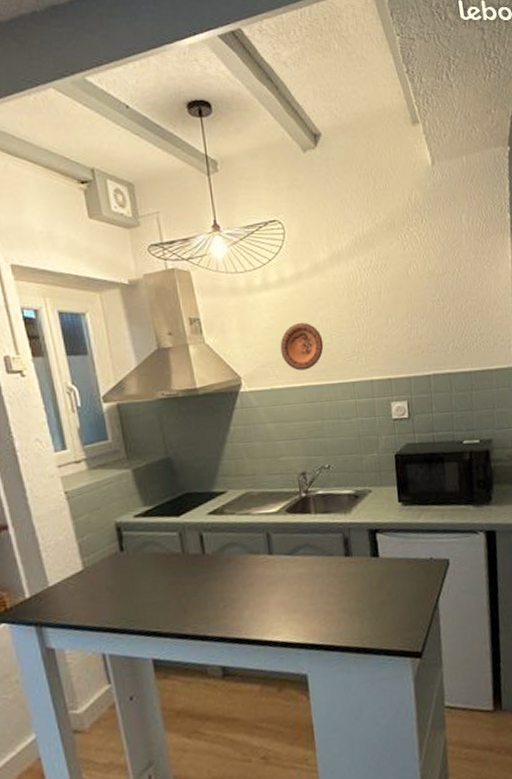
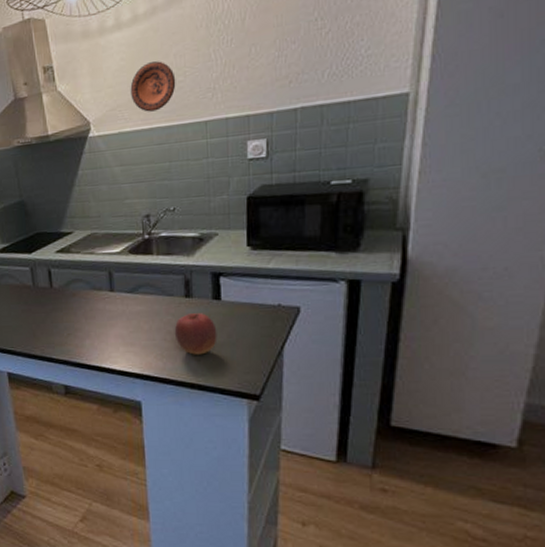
apple: none [336,571,379,617] -> present [174,313,217,355]

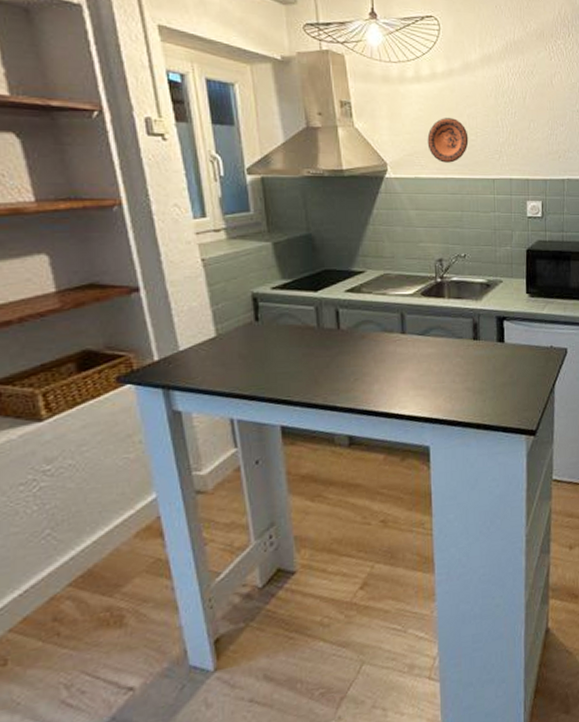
apple: present [174,313,217,355] -> none [462,355,501,396]

